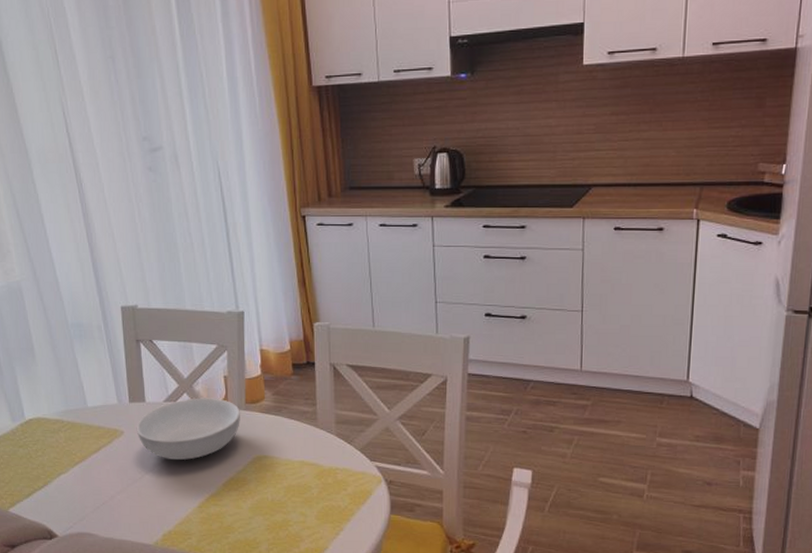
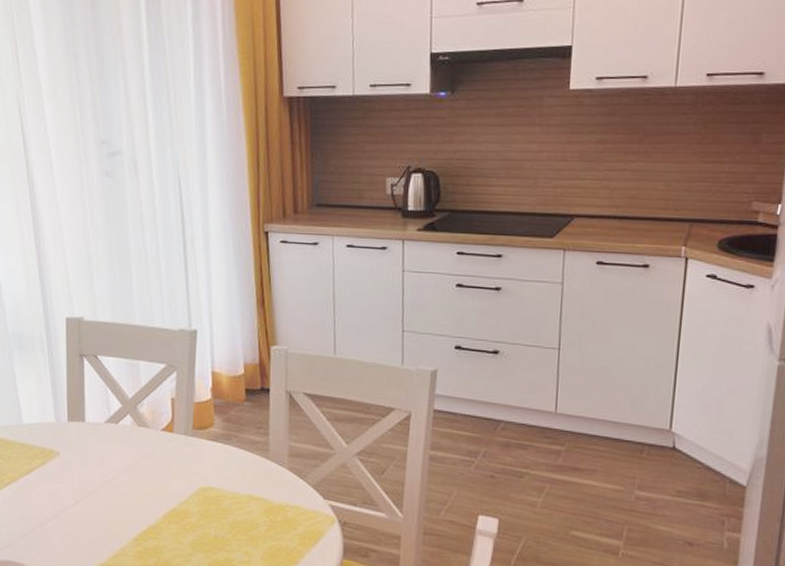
serving bowl: present [136,398,240,460] -> none [73,420,186,487]

